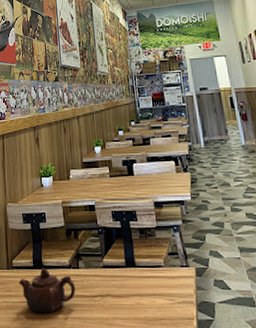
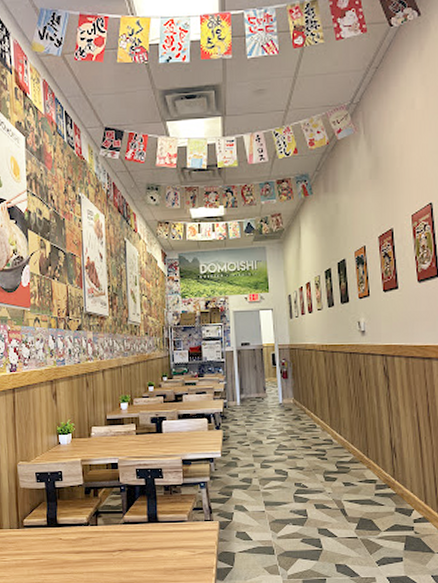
teapot: present [19,268,76,314] -> none [30,526,93,570]

